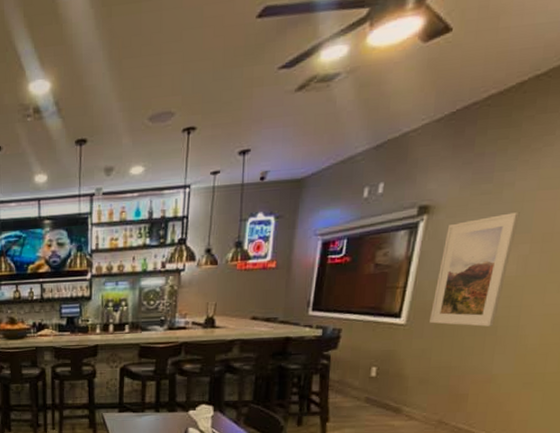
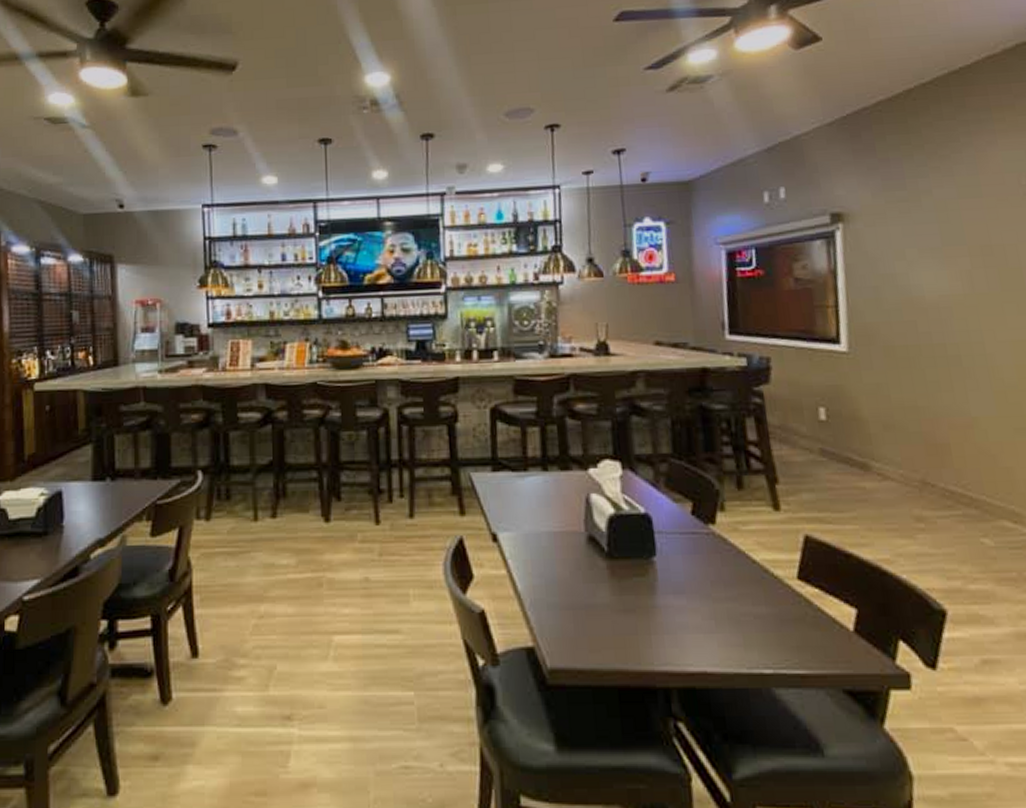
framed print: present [430,212,520,327] -> none [869,222,956,355]

